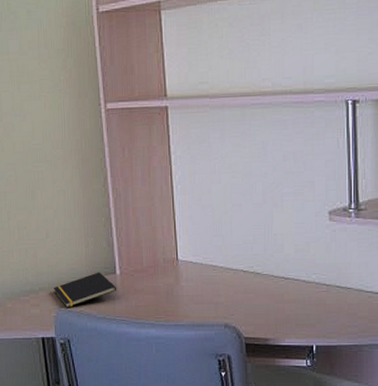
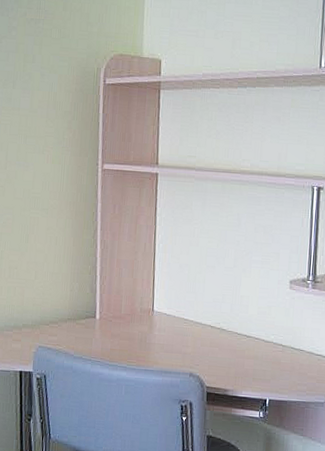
notepad: present [53,272,117,308] -> none [35,315,96,346]

